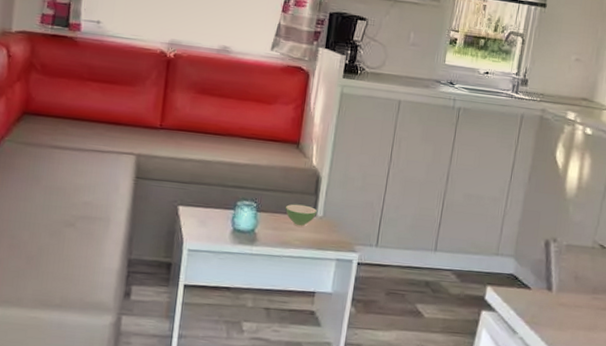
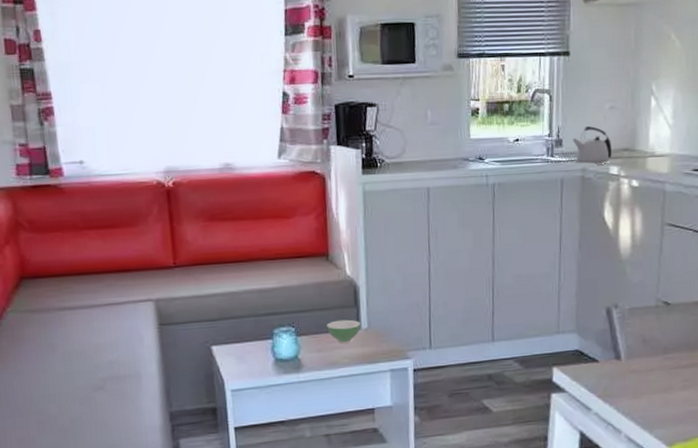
kettle: none [537,72,572,109] -> present [572,126,612,165]

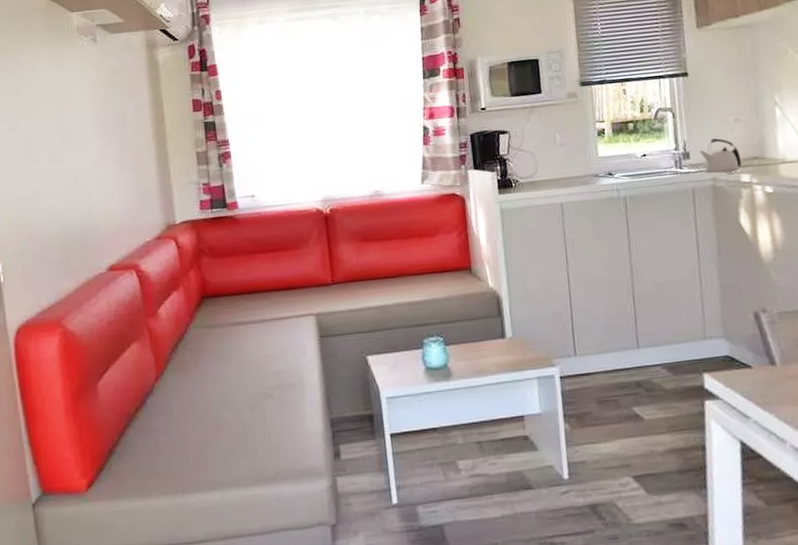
bowl: present [326,319,362,345] -> none [472,328,506,353]

